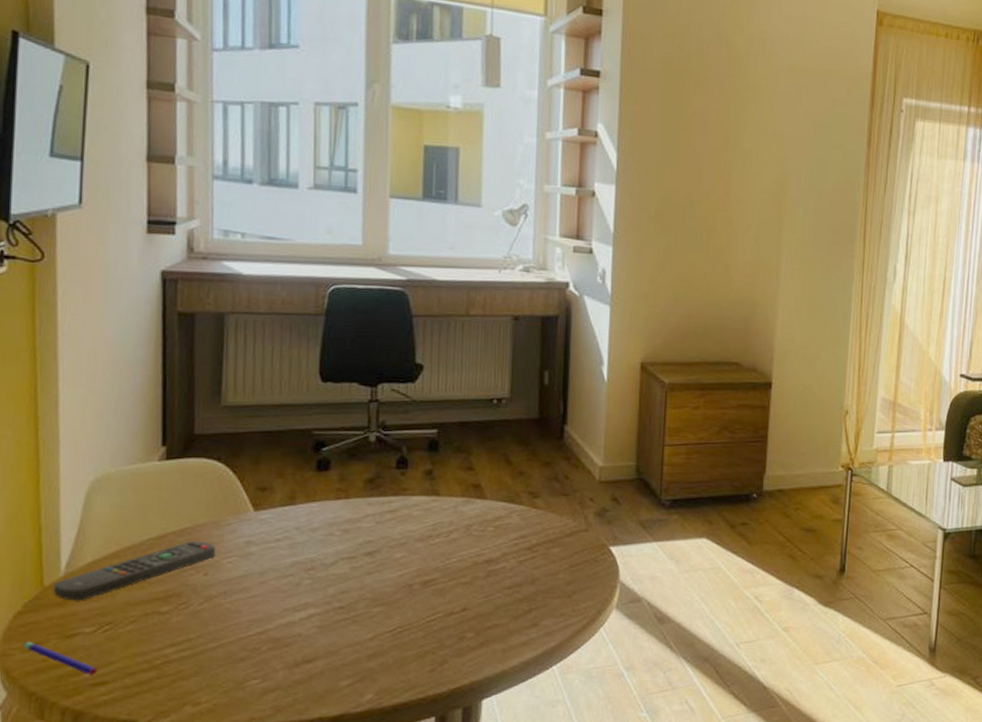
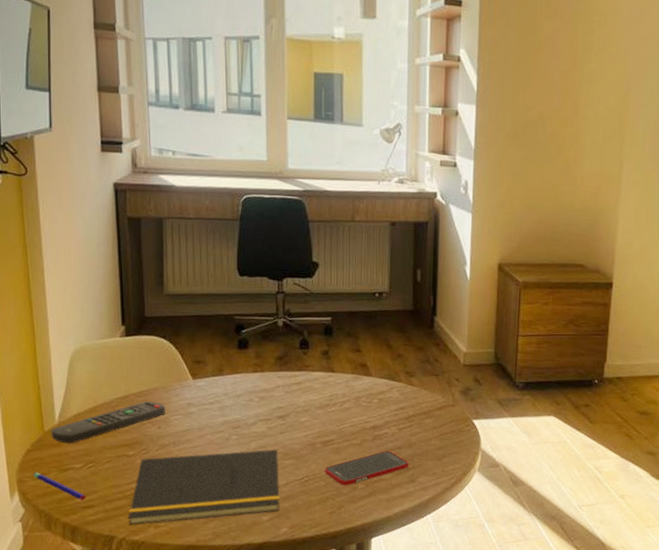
notepad: none [155,595,365,704] -> present [128,449,280,526]
cell phone: none [424,588,531,636] -> present [325,450,409,486]

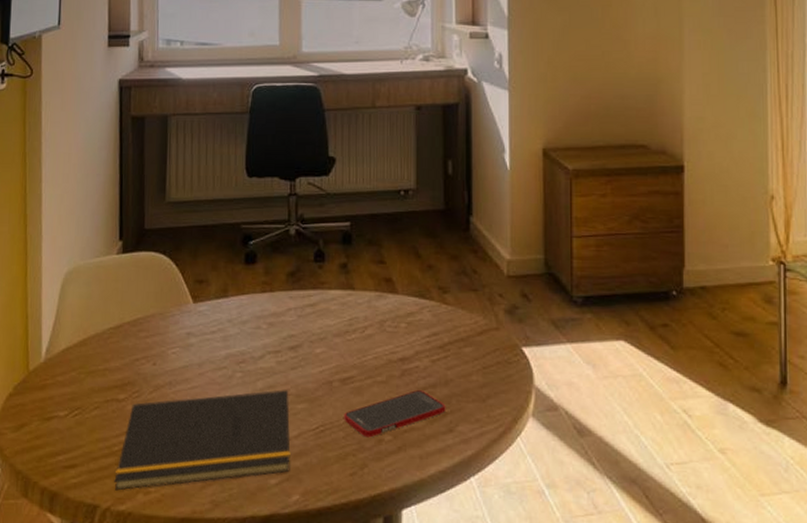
pen: present [33,472,86,501] -> none [13,422,69,459]
remote control: present [51,401,166,444] -> none [36,331,163,386]

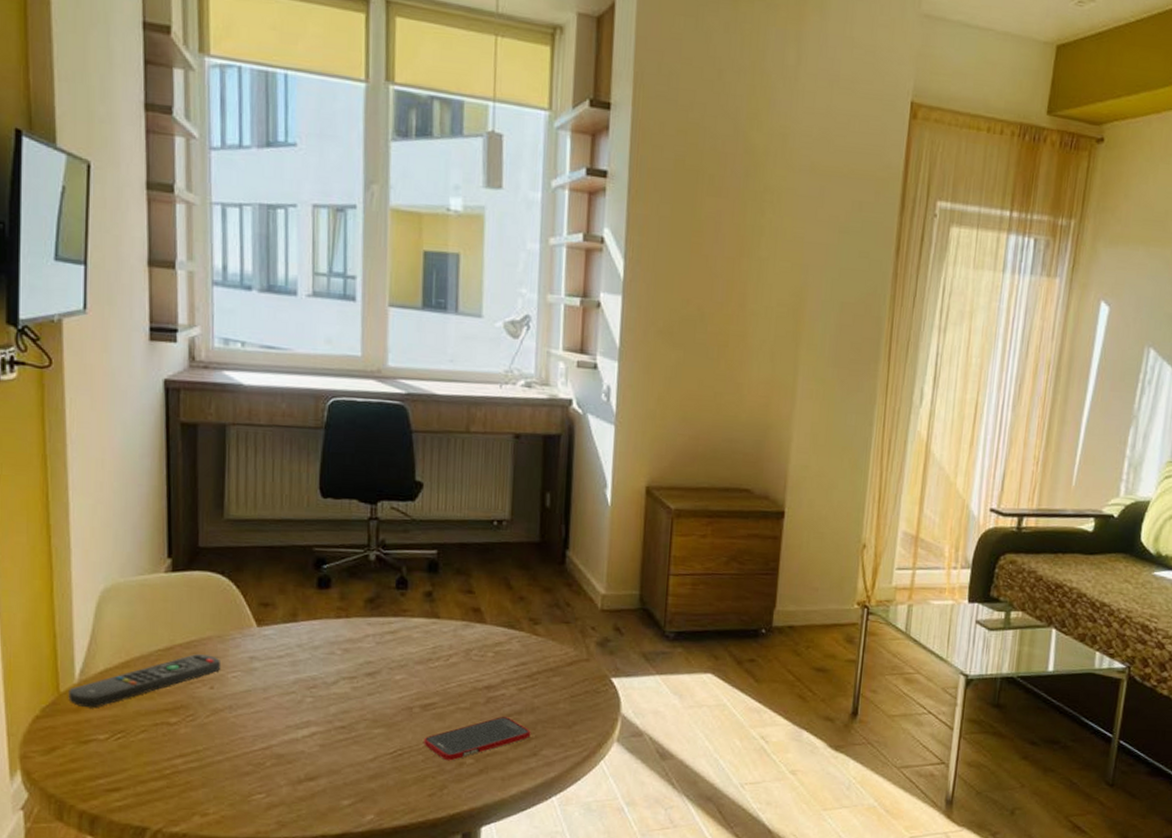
remote control: none [36,331,163,386] -> present [68,654,221,709]
notepad: present [114,390,291,491] -> none [166,715,366,813]

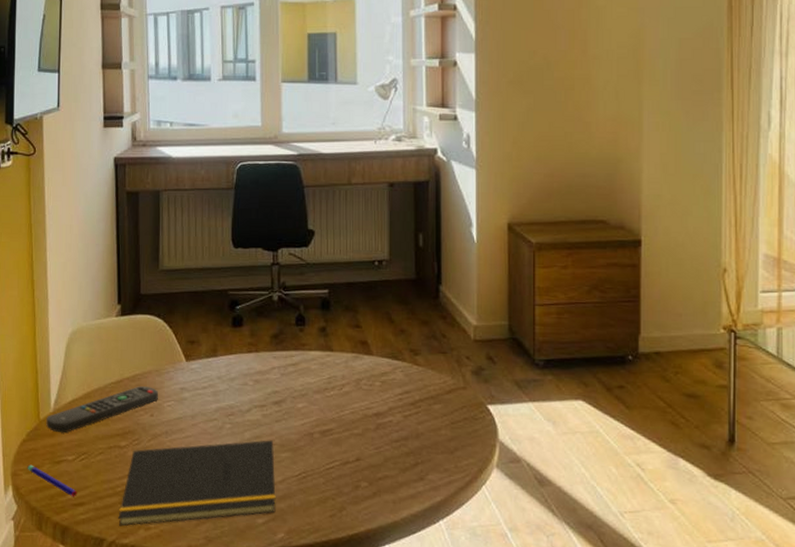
pen: none [42,745,112,782] -> present [27,464,78,497]
notepad: none [166,715,366,813] -> present [118,440,276,527]
cell phone: present [424,716,531,761] -> none [324,441,417,484]

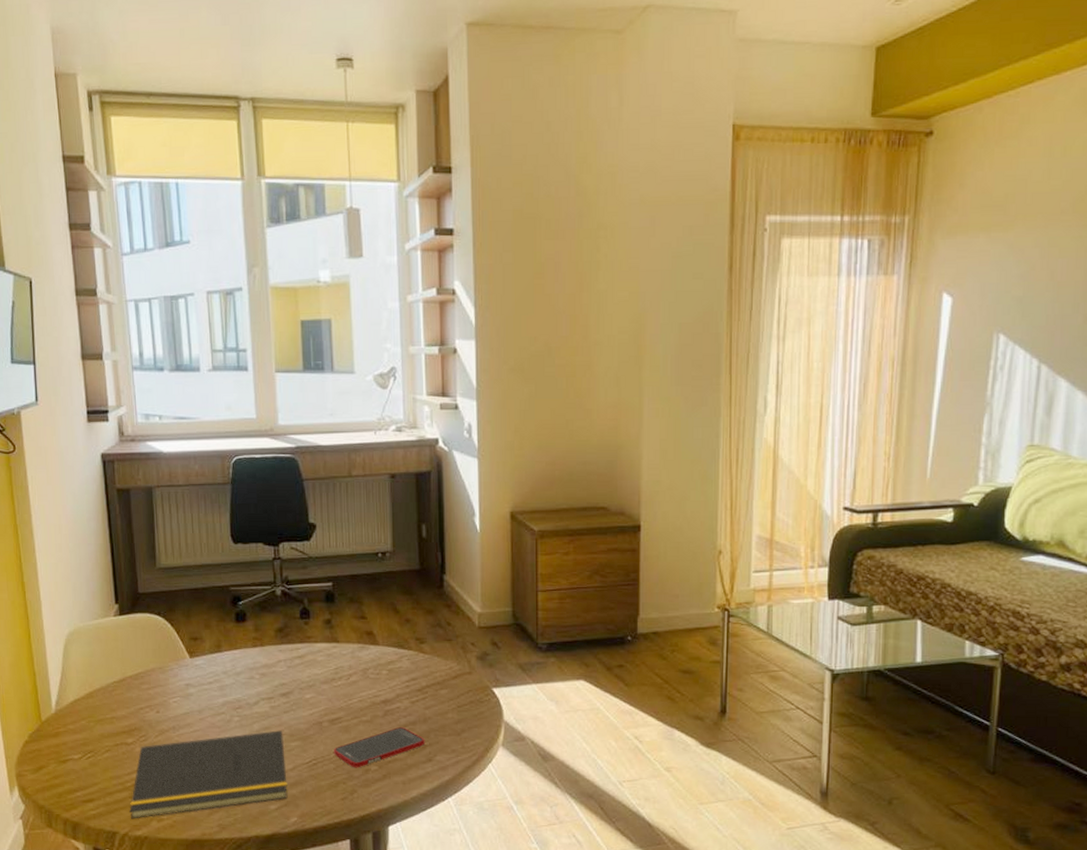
pen: present [27,464,78,497] -> none [32,765,86,794]
remote control: present [46,386,159,433] -> none [48,684,164,733]
cell phone: none [324,441,417,484] -> present [334,726,425,768]

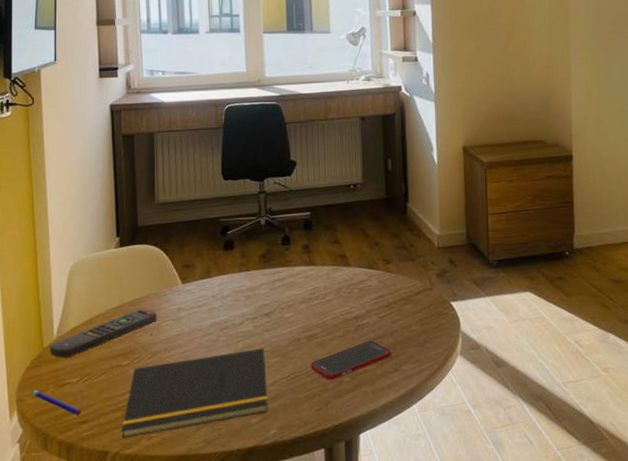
pen: none [32,765,86,794] -> present [32,390,82,416]
remote control: none [48,684,164,733] -> present [50,309,158,358]

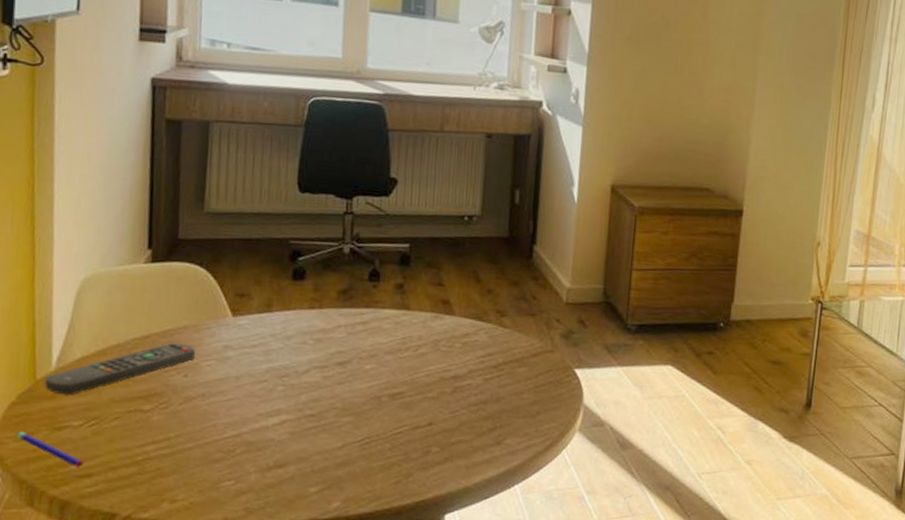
notepad: present [121,348,268,438] -> none [136,403,335,500]
cell phone: present [310,340,392,381] -> none [391,405,496,449]

